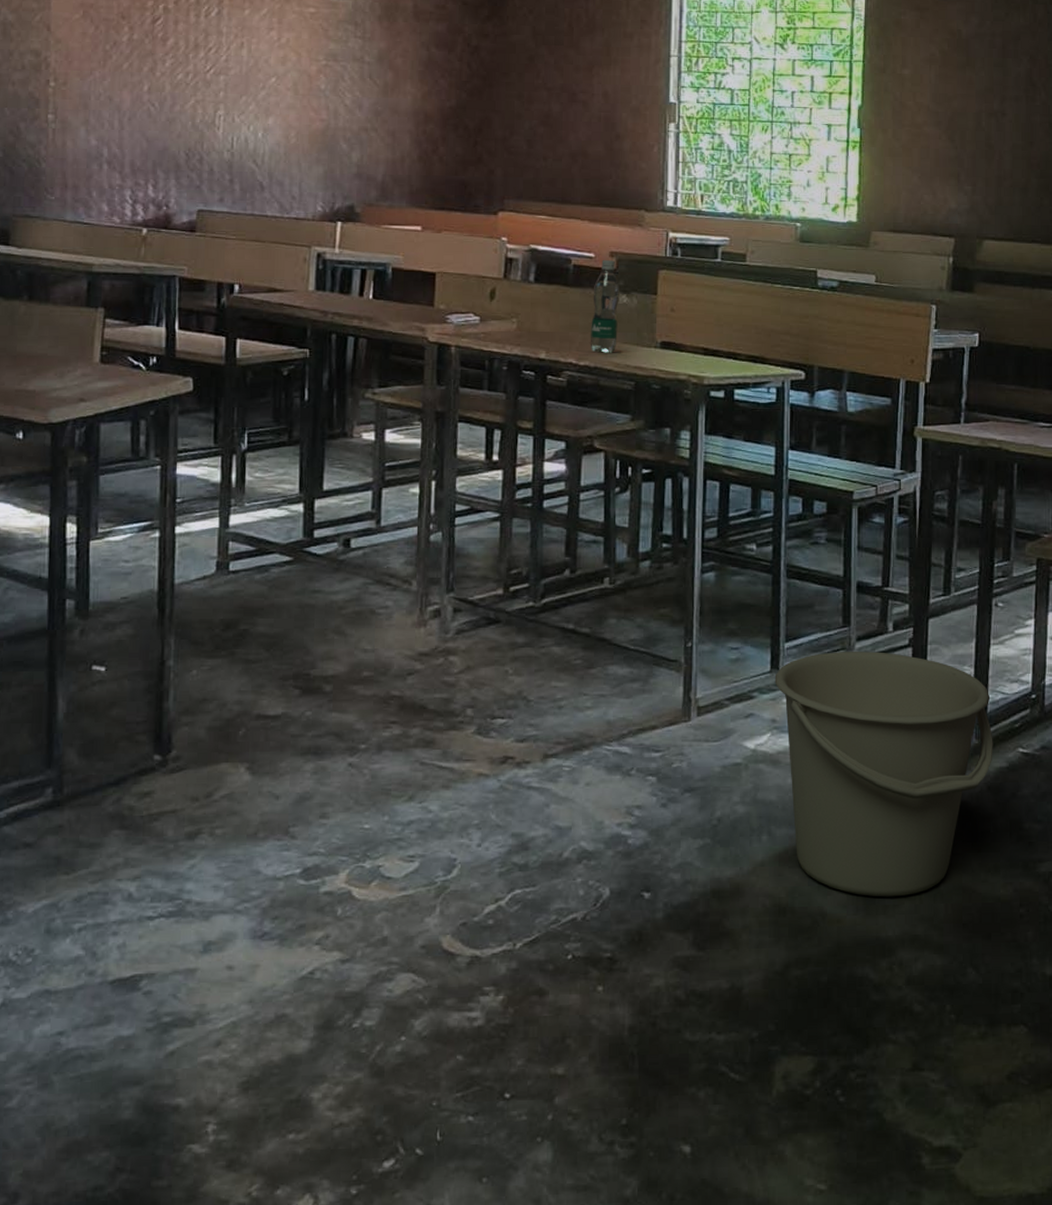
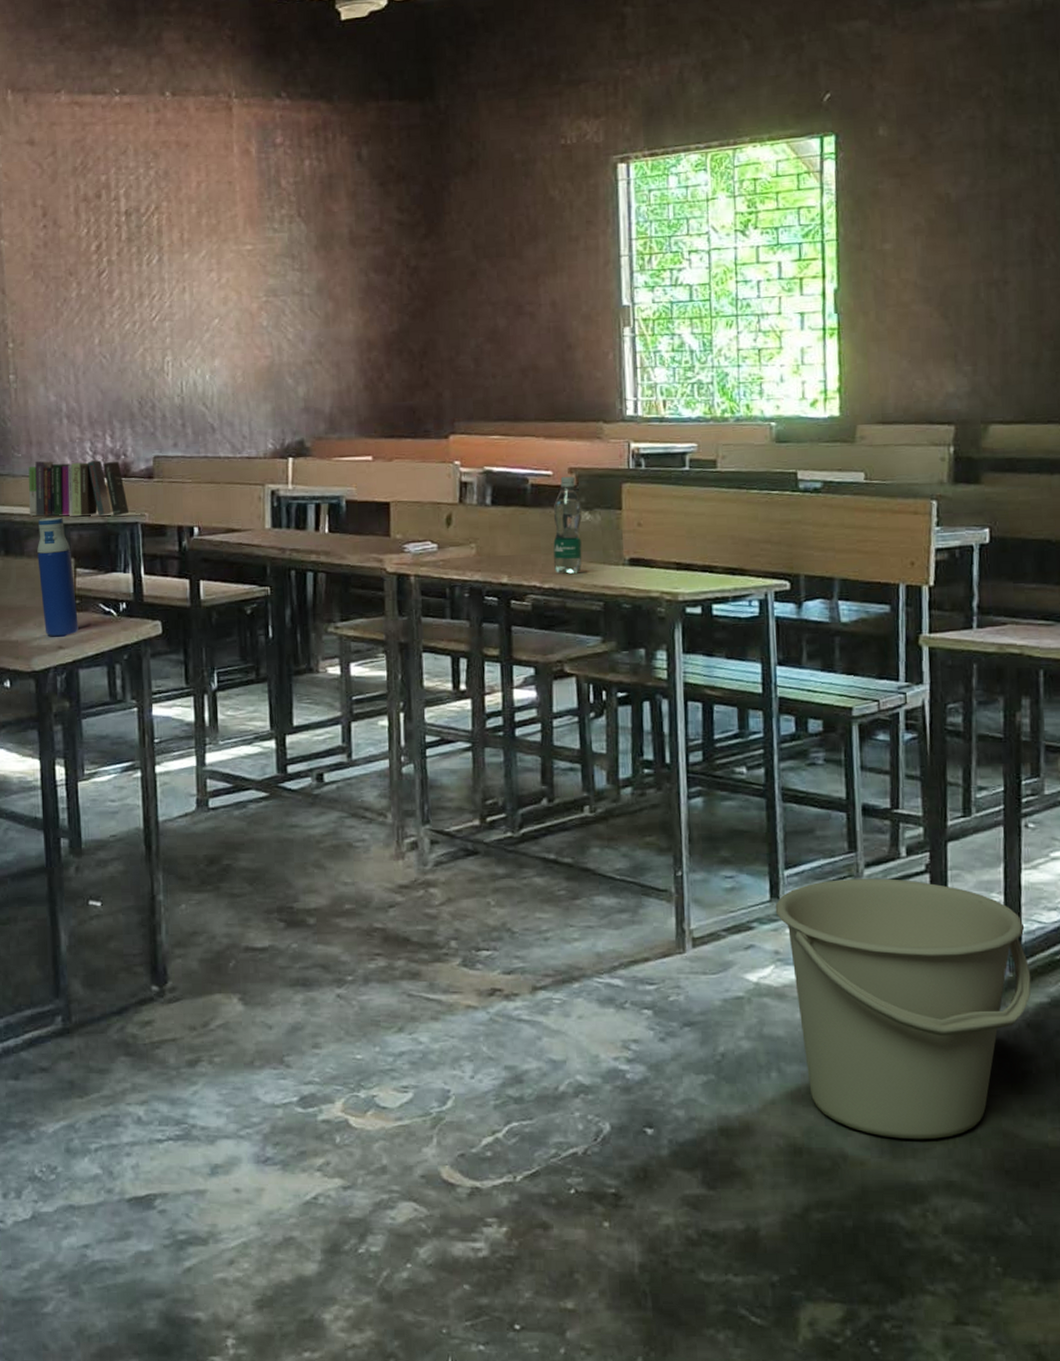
books: none [58,206,168,268] -> present [28,460,130,517]
water bottle: none [64,264,104,387] -> present [37,517,79,636]

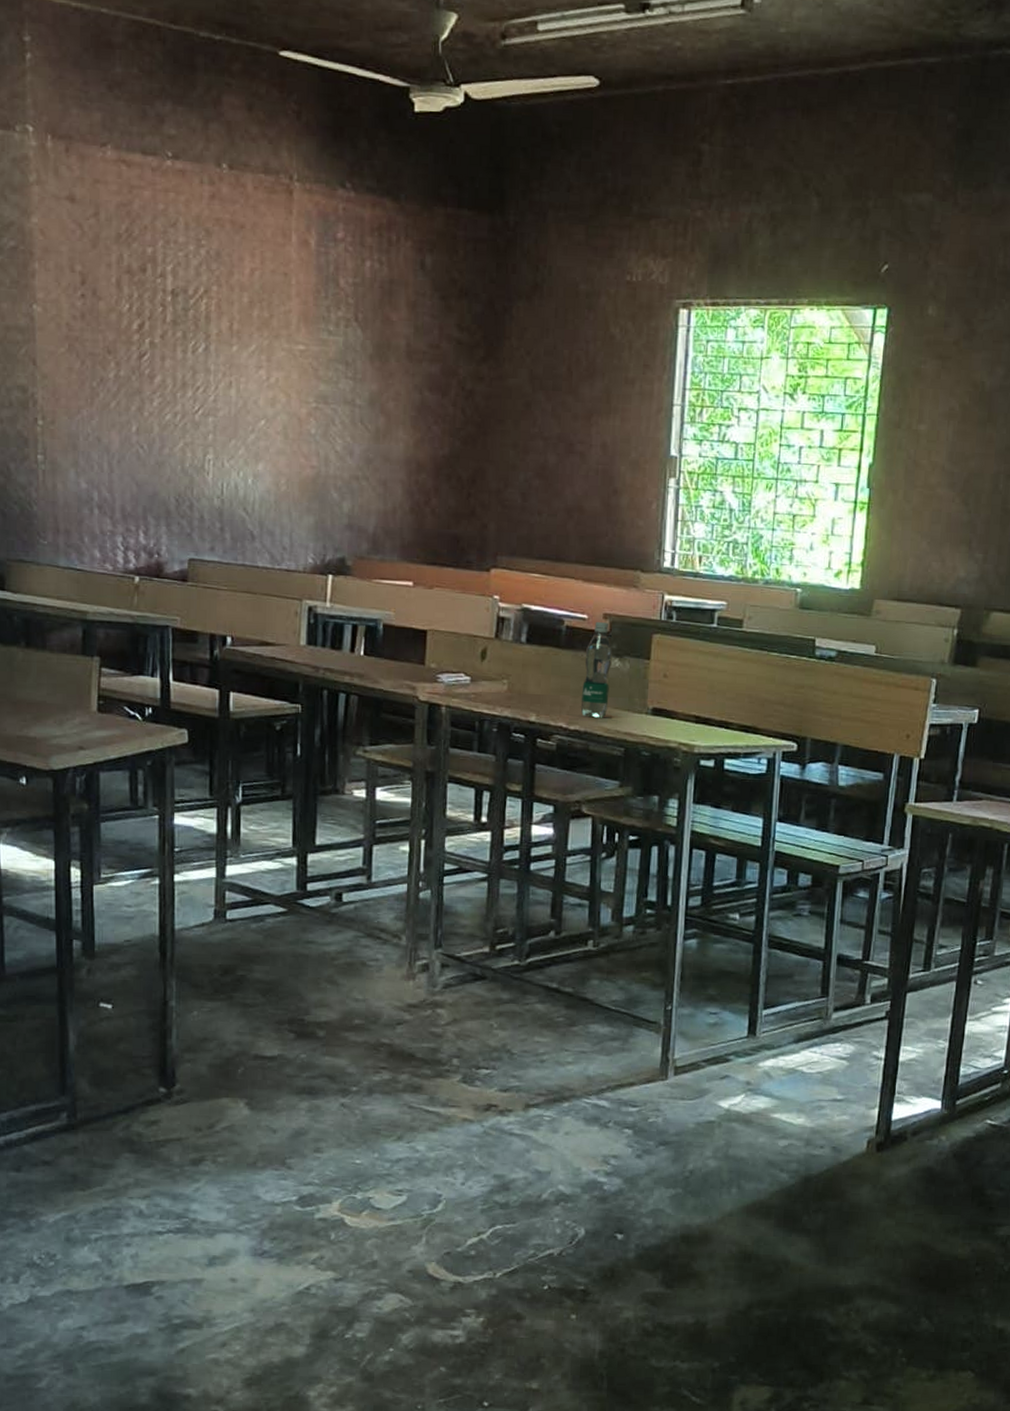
books: present [28,460,130,517] -> none [53,551,161,617]
water bottle: present [37,517,79,636] -> none [60,611,101,736]
bucket: present [775,878,1032,1140] -> none [751,1021,963,1251]

